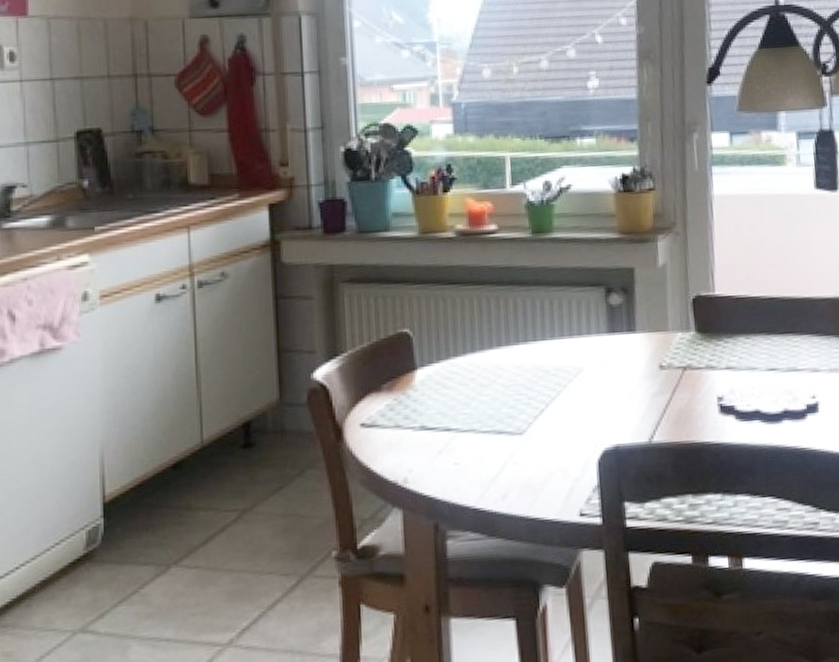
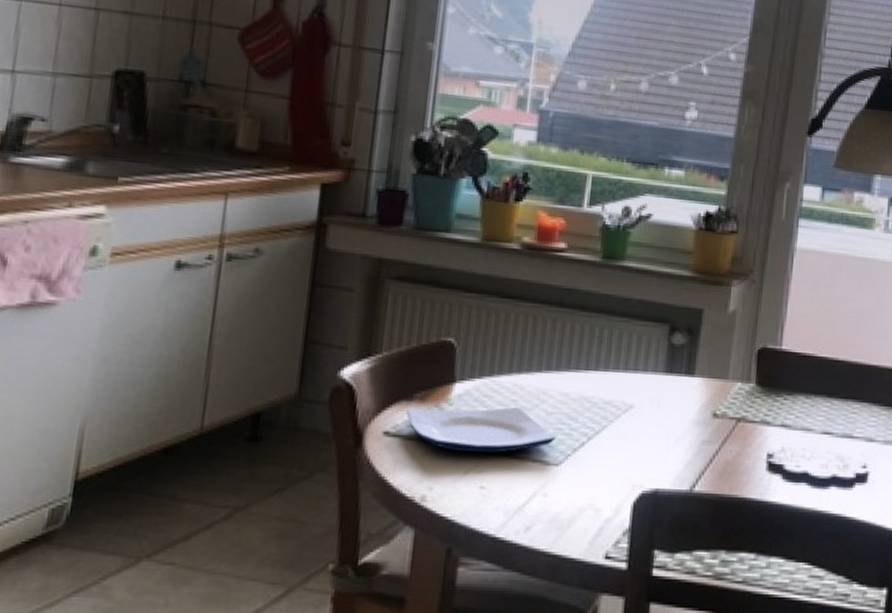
plate: none [378,385,516,434] -> present [407,407,556,453]

